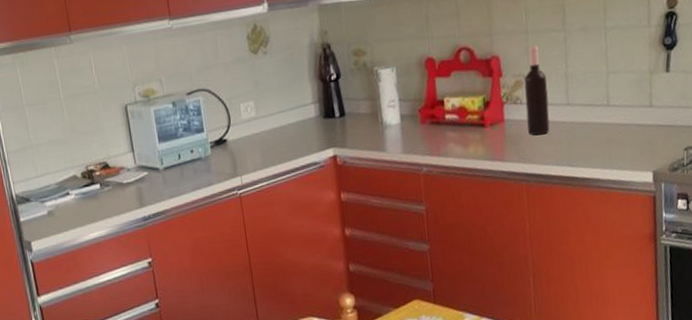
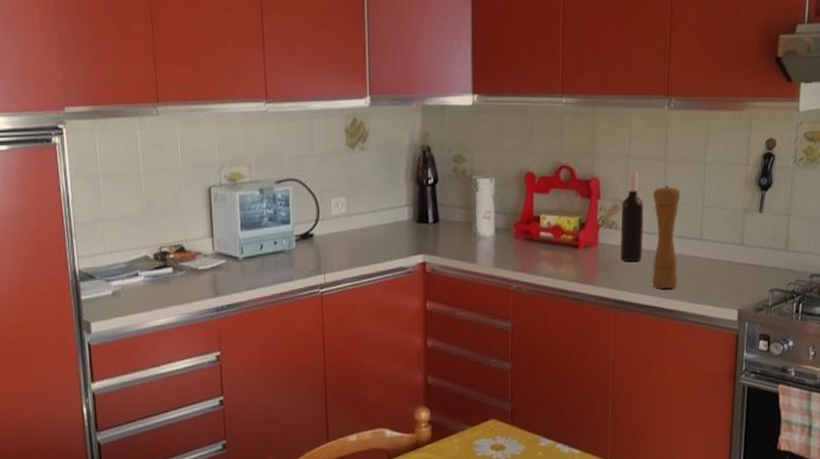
pepper mill: none [555,56,588,158] -> present [652,186,681,288]

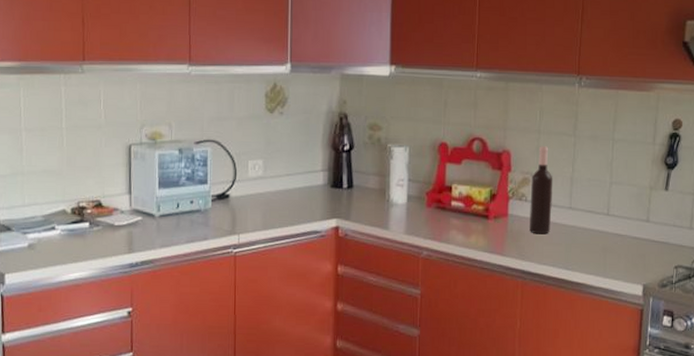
pepper mill: present [652,186,681,288] -> none [560,161,589,261]

